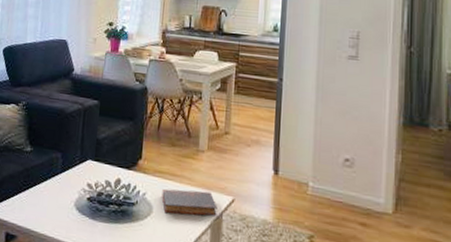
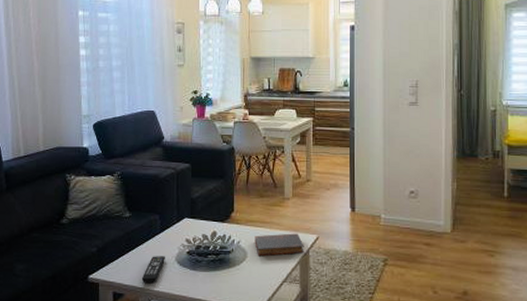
remote control: none [36,198,64,229] -> present [141,256,165,284]

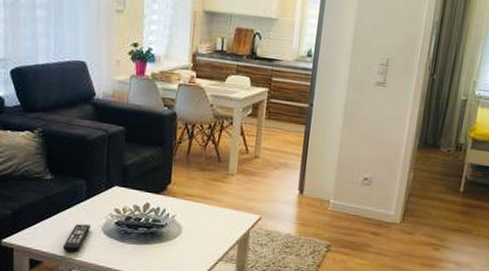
book: present [254,233,304,257] -> none [191,210,245,233]

